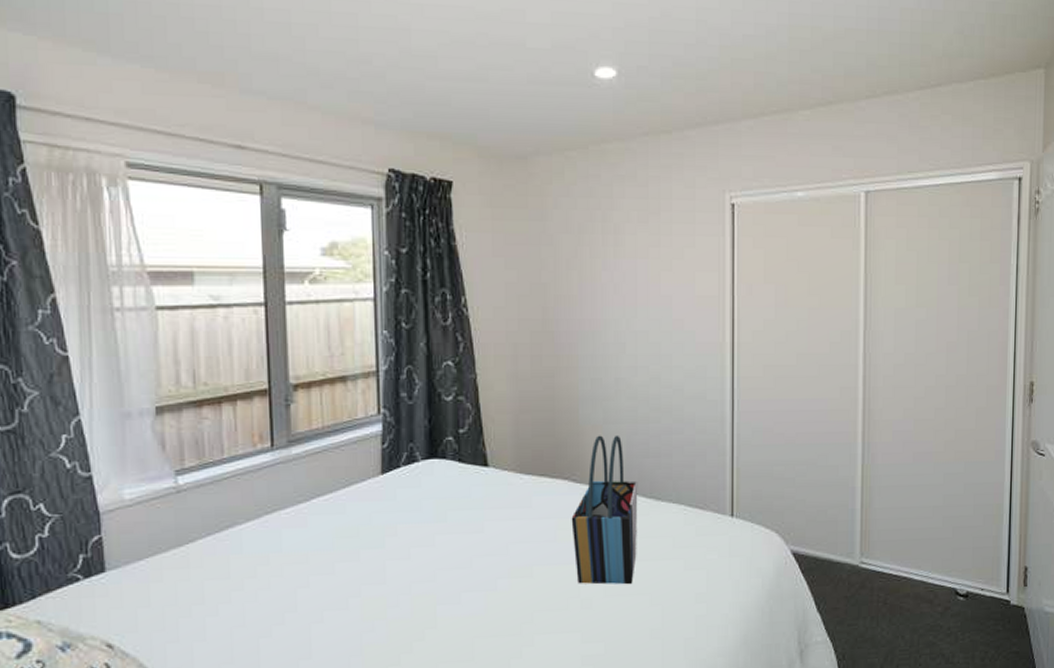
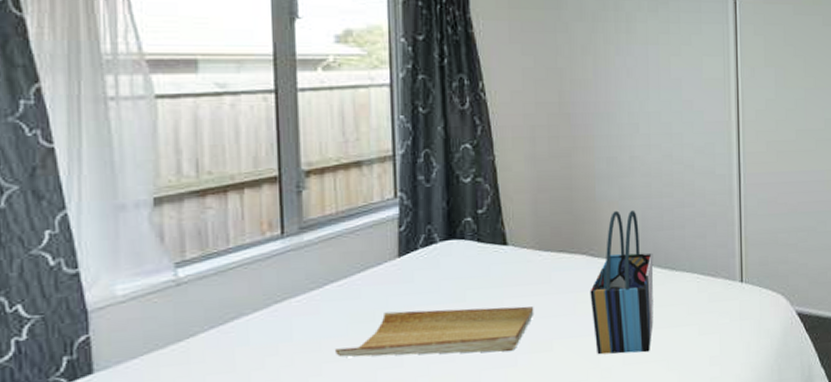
tray: none [322,528,515,575] -> present [335,306,534,358]

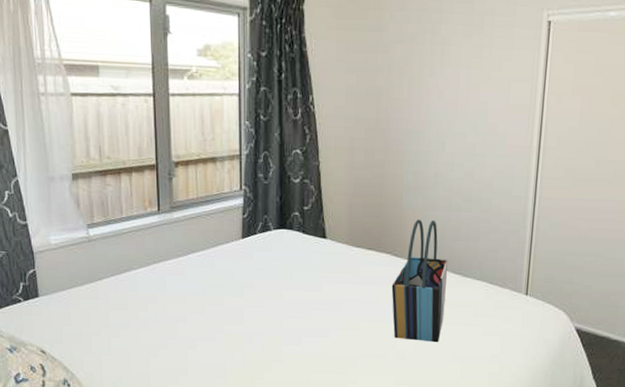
tray: present [335,306,534,358] -> none [195,281,345,324]

